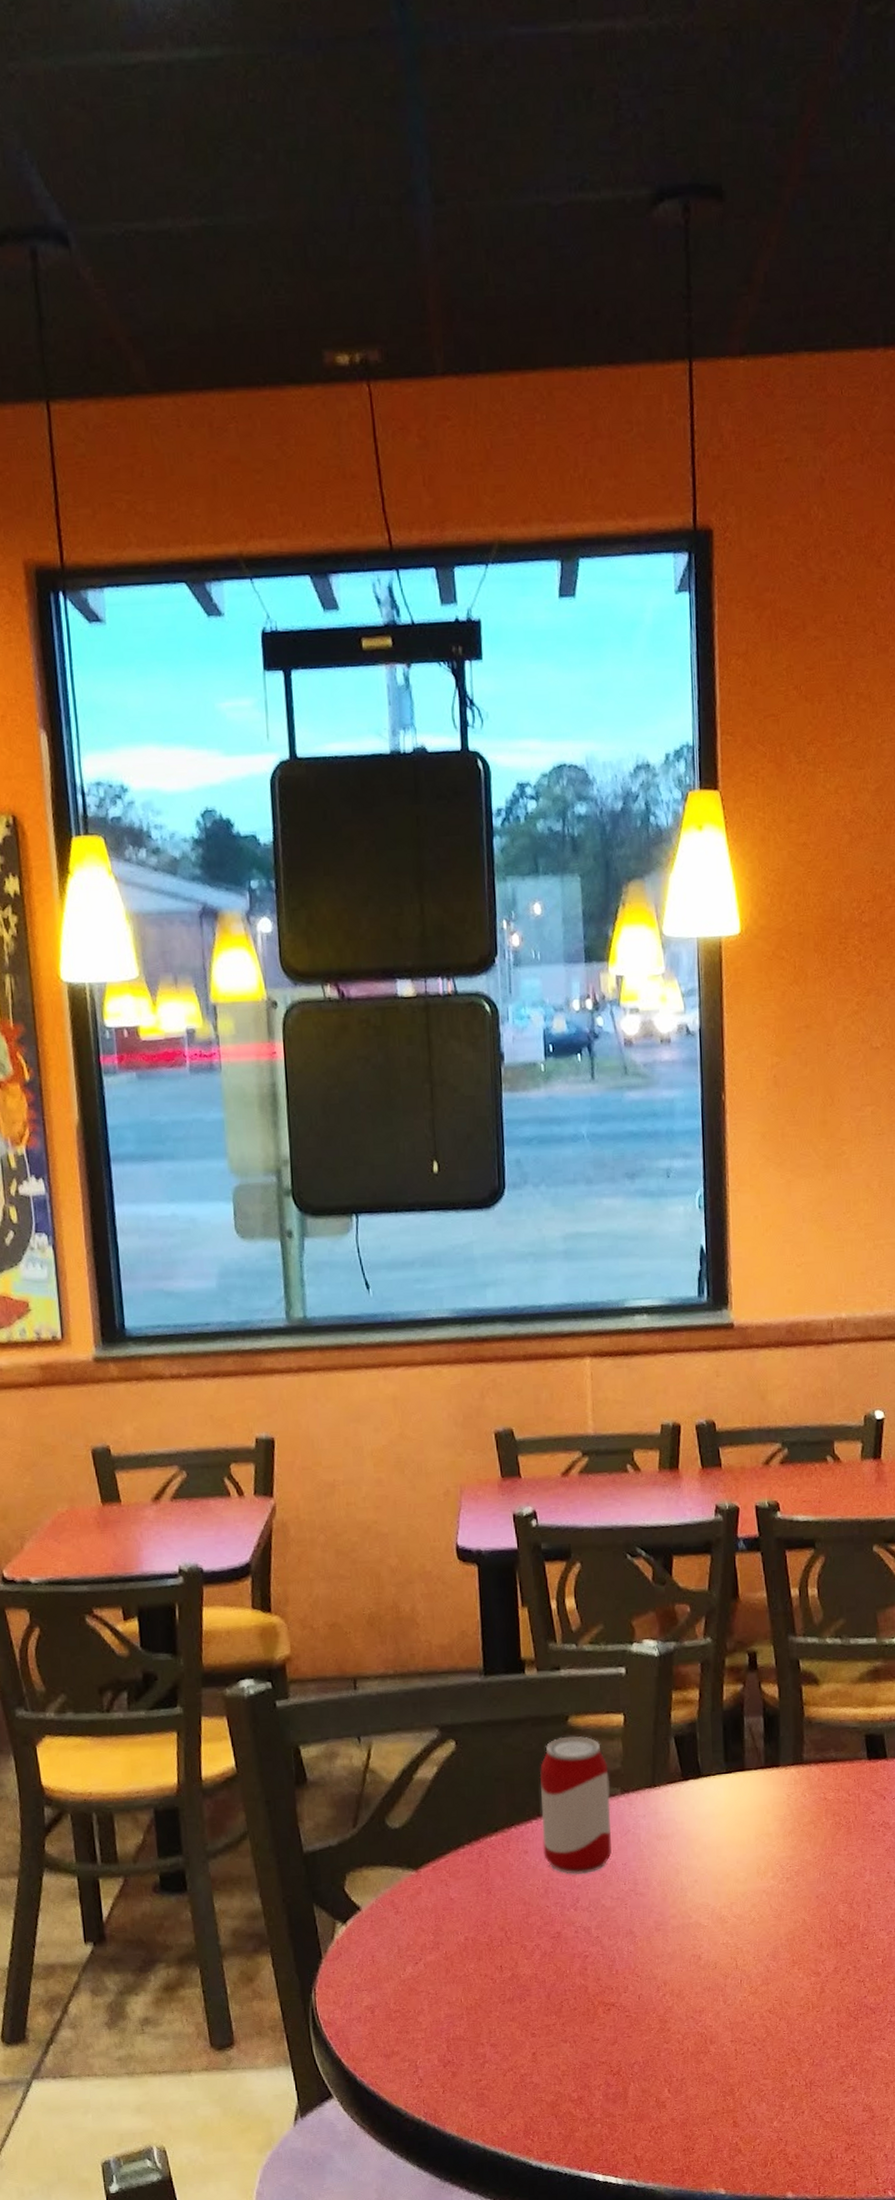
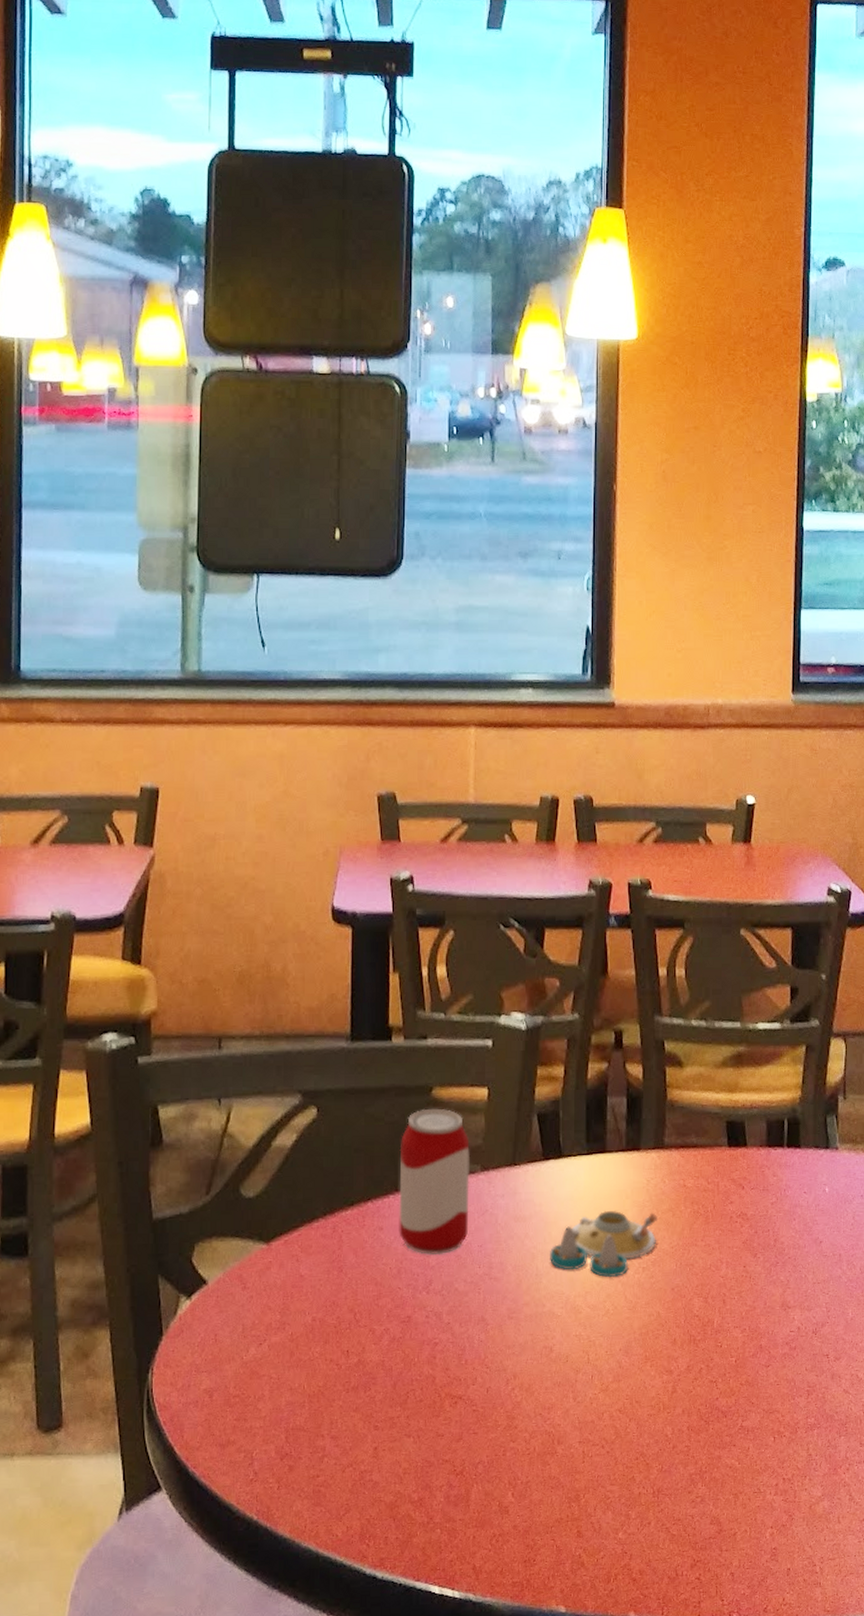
salt and pepper shaker set: none [694,1825,801,1889] -> present [550,1211,659,1278]

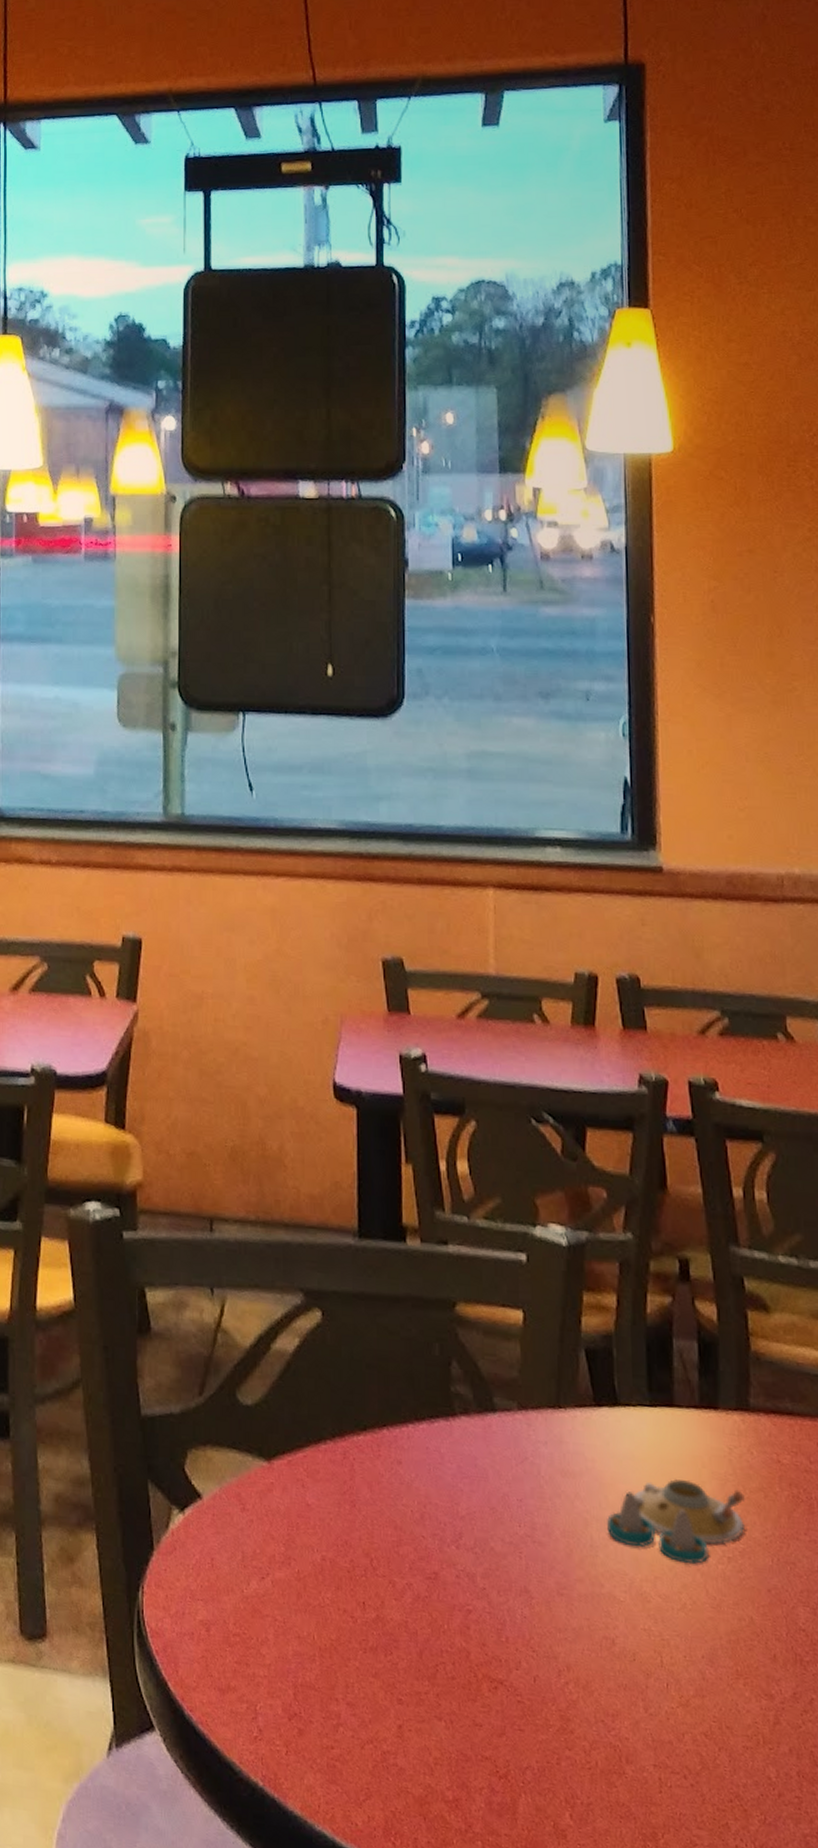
beverage can: present [399,1108,470,1256] -> none [419,1326,505,1505]

